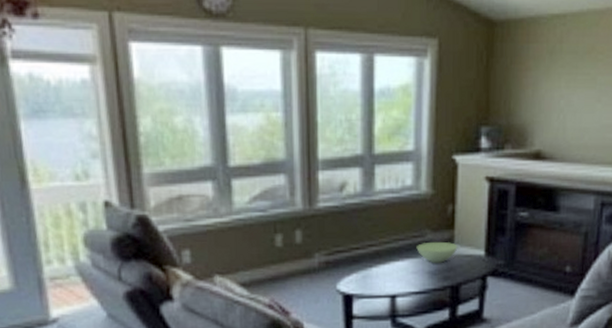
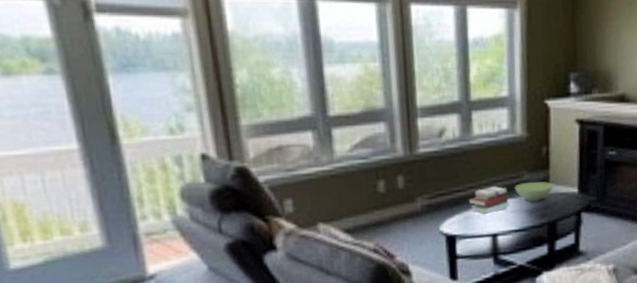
books: none [367,245,411,275] -> present [468,186,510,215]

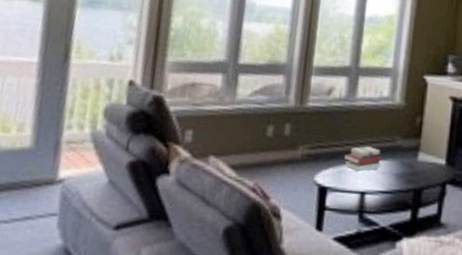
bowl: present [514,181,553,202] -> none [387,147,423,167]

